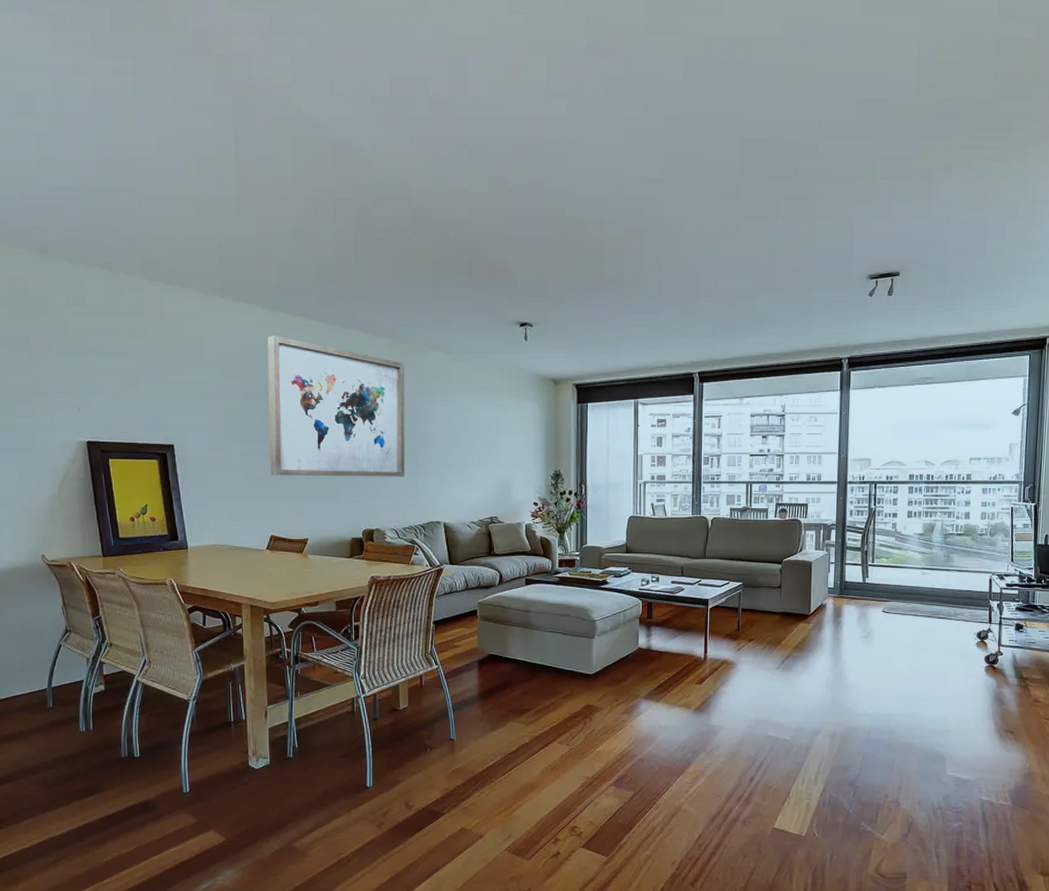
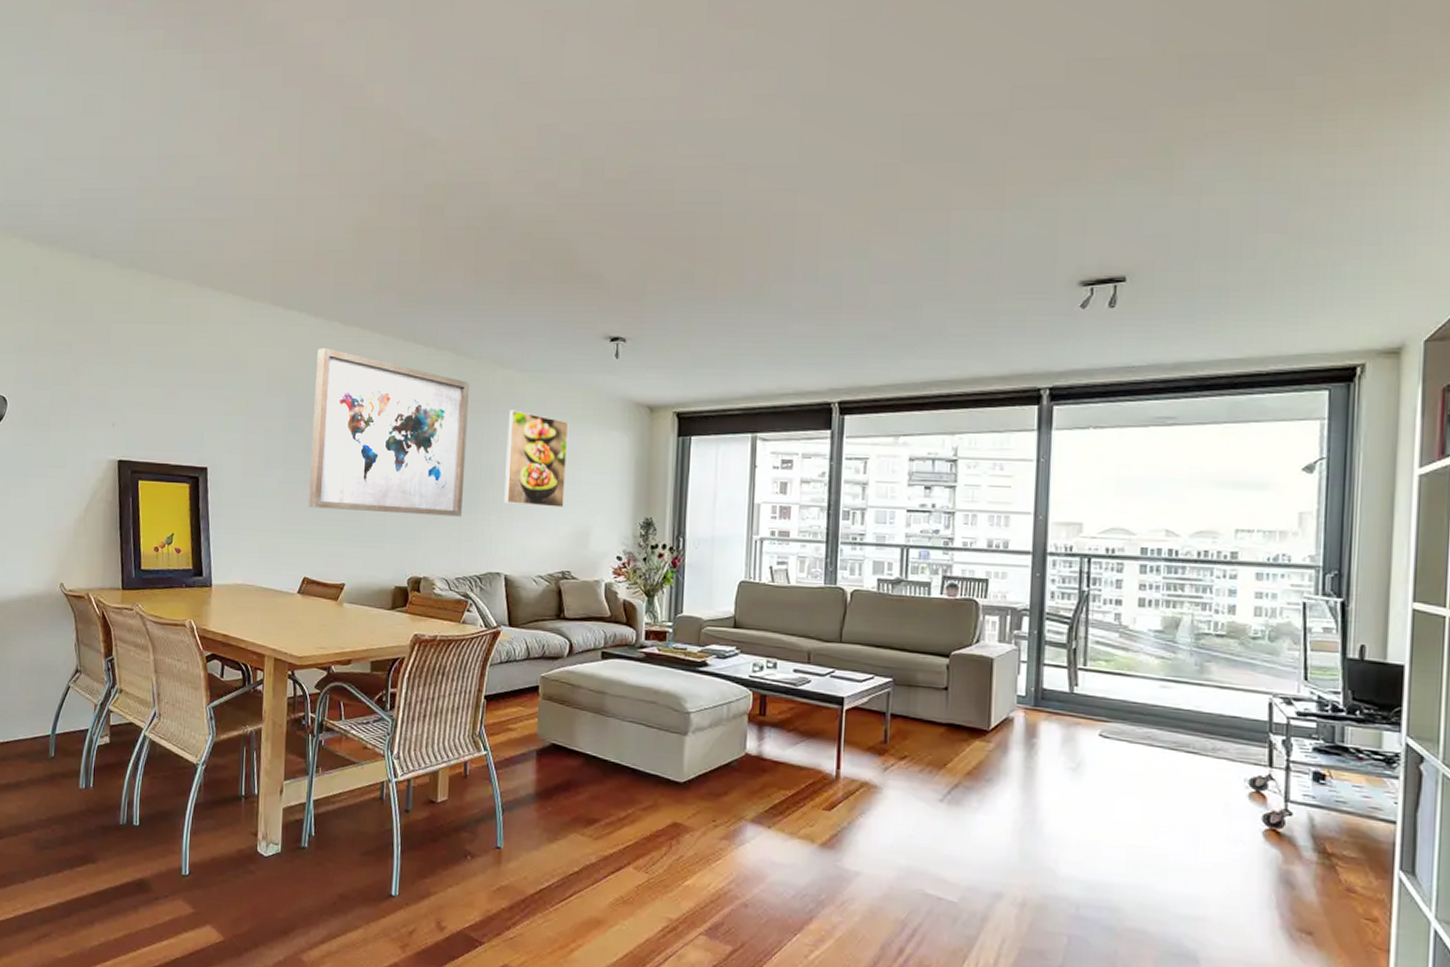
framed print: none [439,386,490,465] -> present [504,410,569,507]

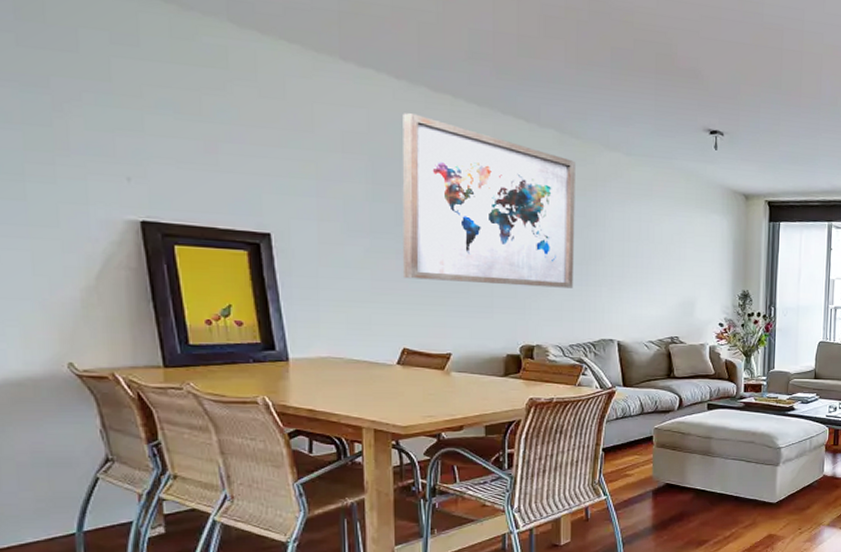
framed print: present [504,410,569,507] -> none [615,190,674,281]

